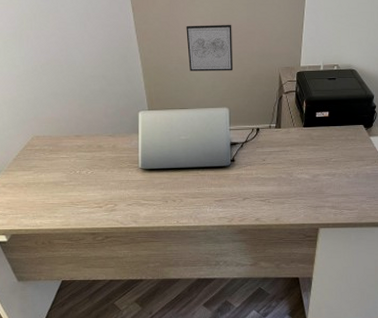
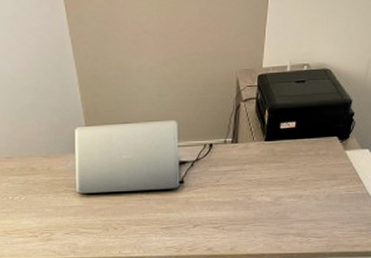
wall art: present [186,24,233,72] -> none [127,20,183,79]

